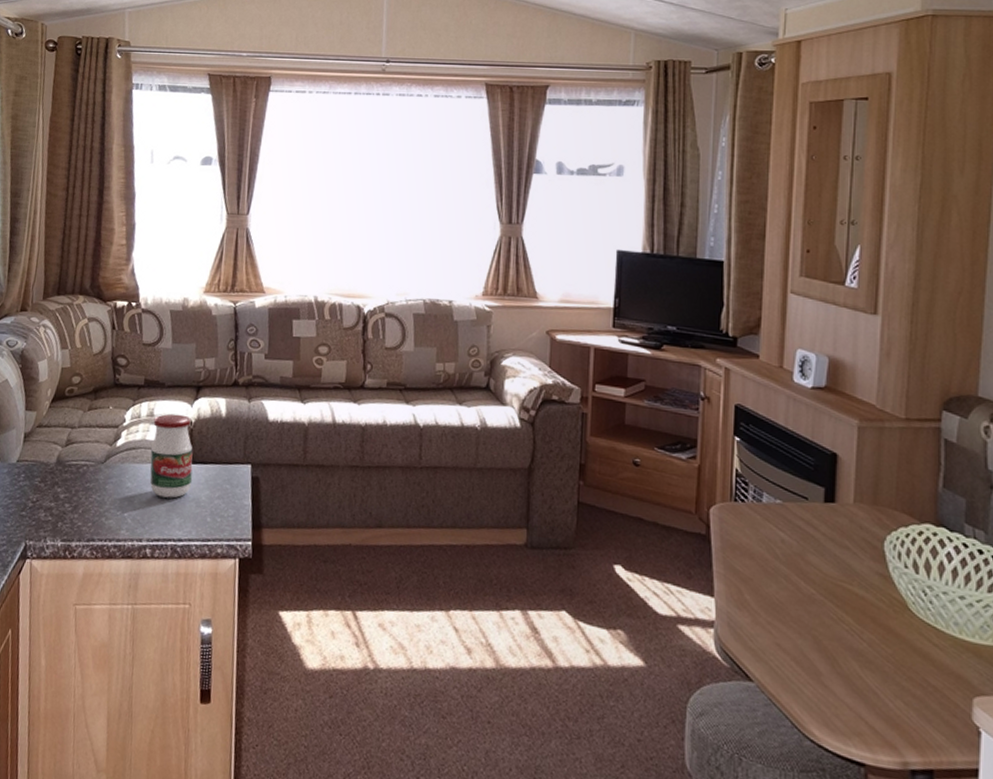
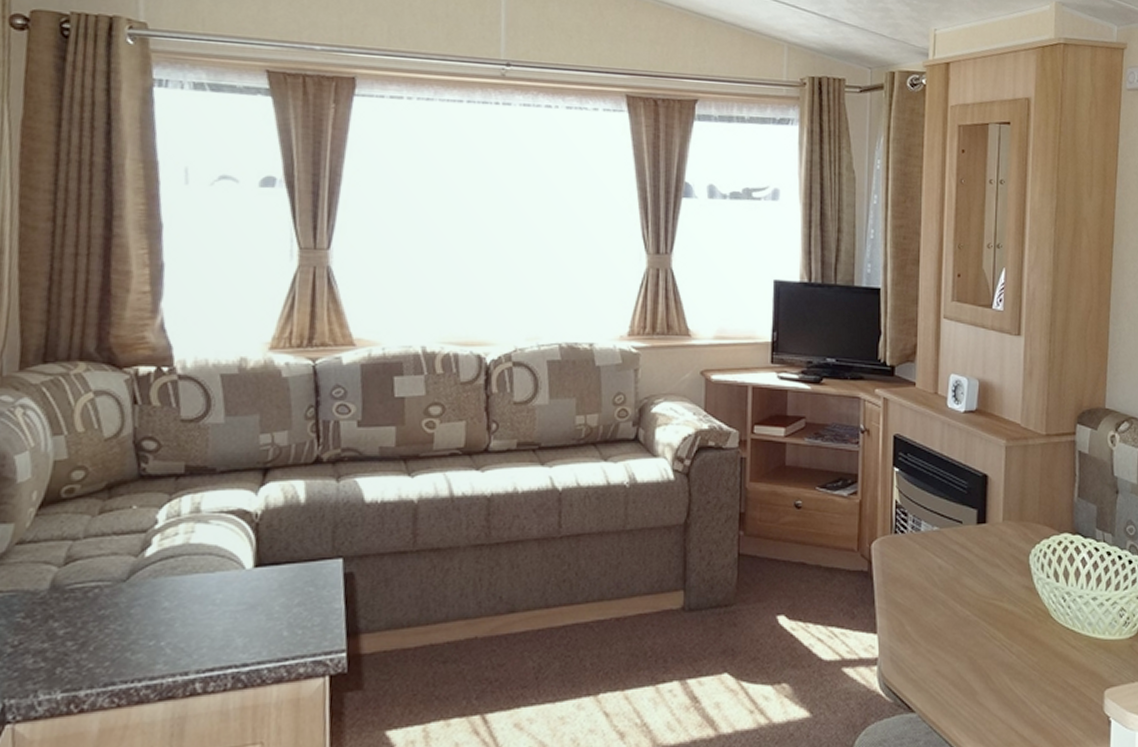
jar: present [149,414,193,499] -> none [197,506,261,614]

